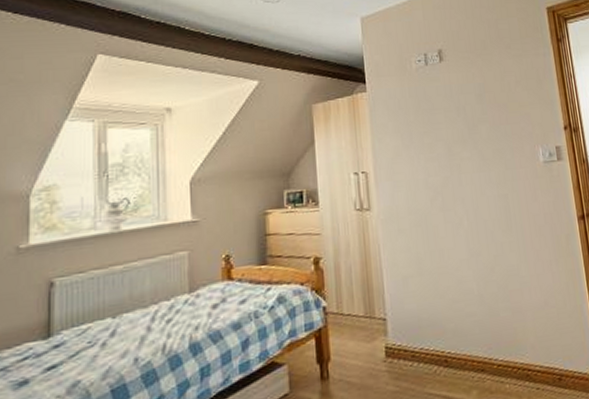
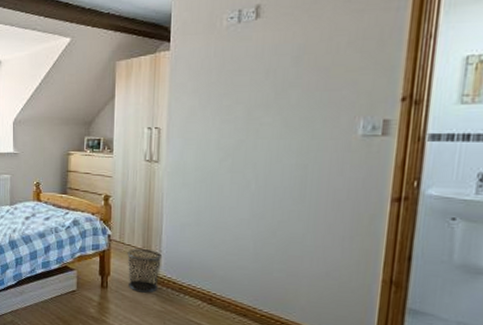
waste bin: none [348,315,389,374] -> present [127,249,161,293]

